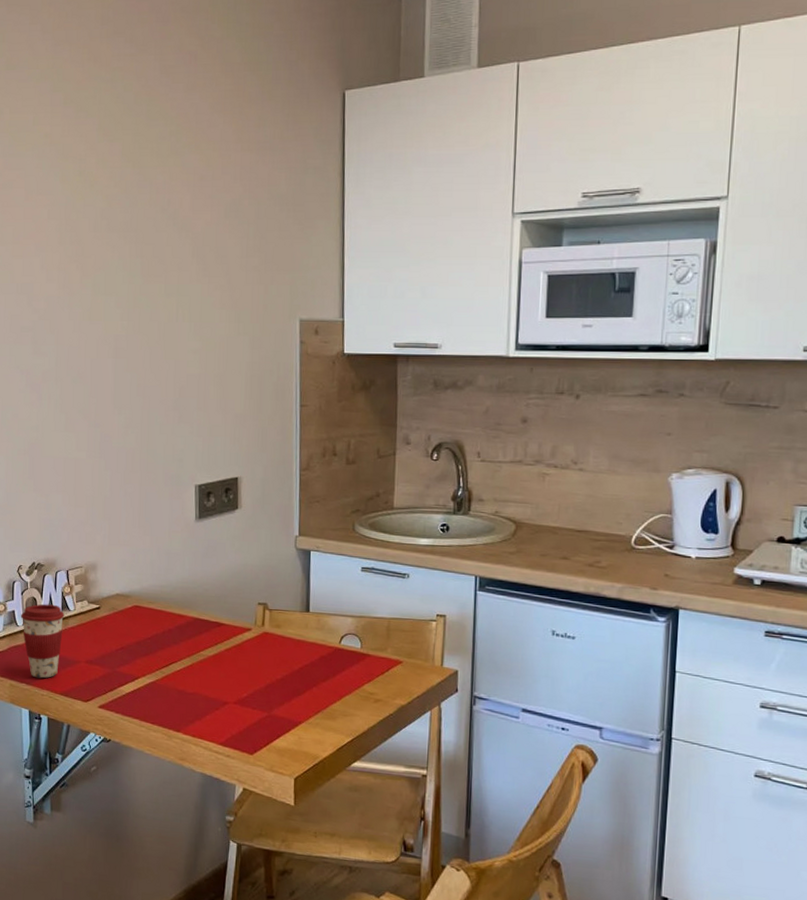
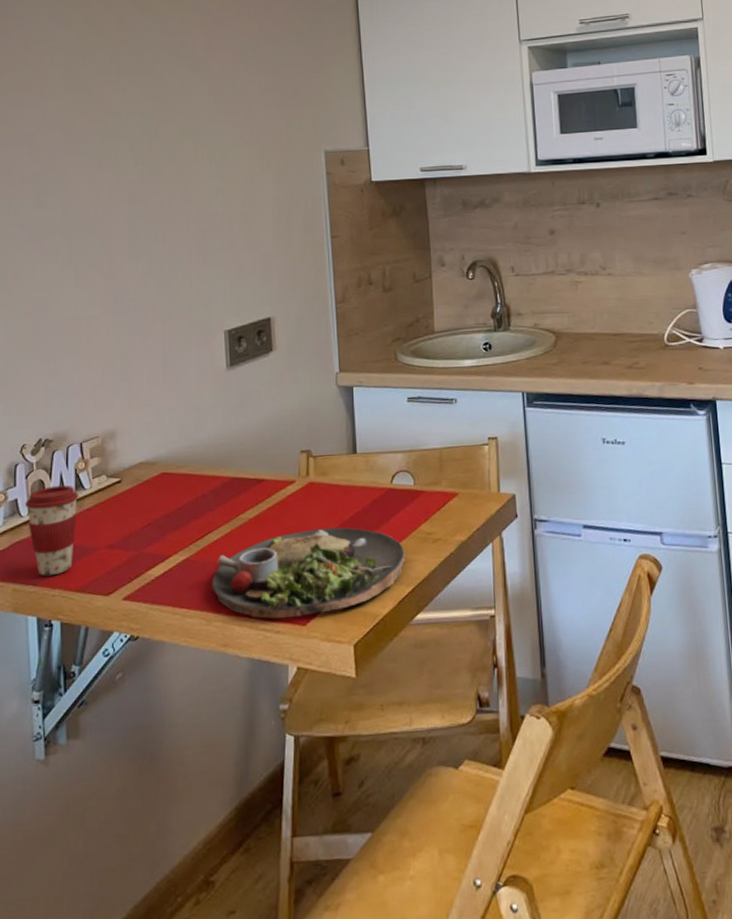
dinner plate: none [173,673,348,747] -> present [212,527,406,619]

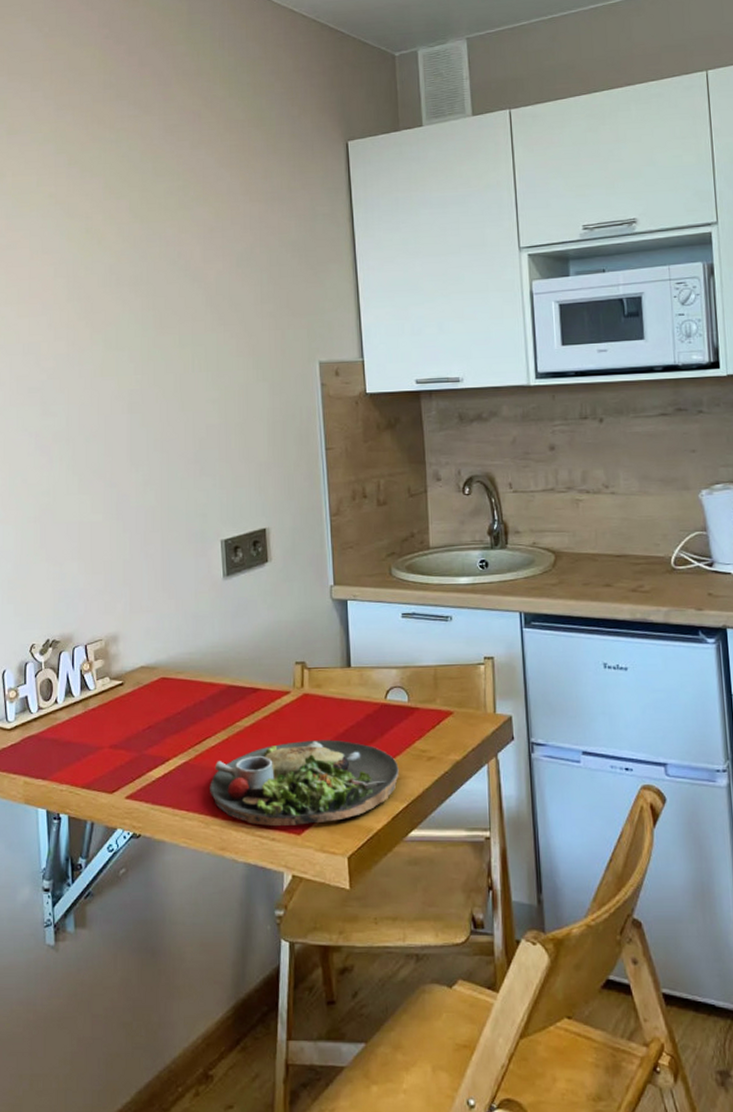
coffee cup: present [24,485,79,576] -> none [34,685,84,771]

